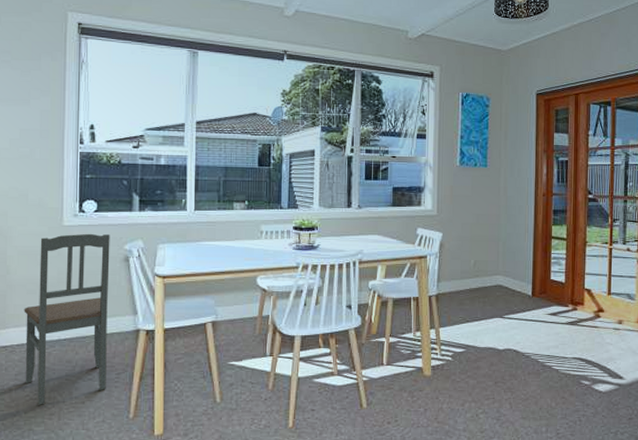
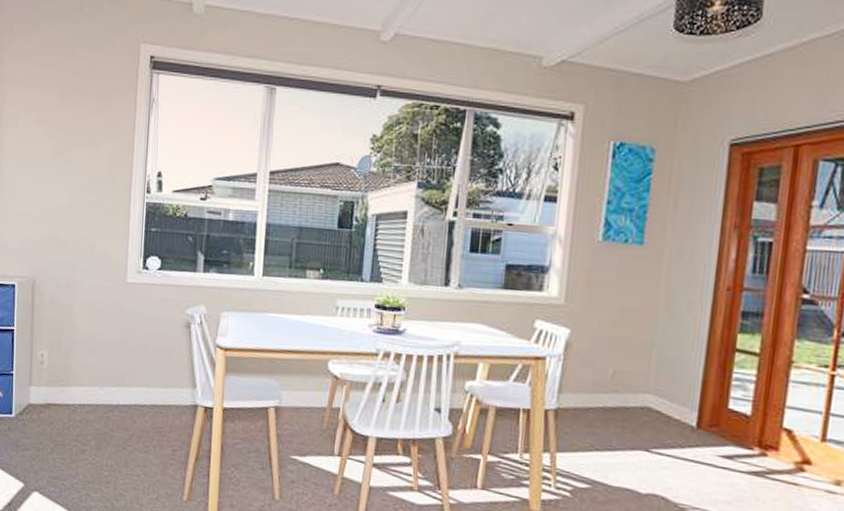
dining chair: present [24,233,110,405] -> none [85,292,173,472]

